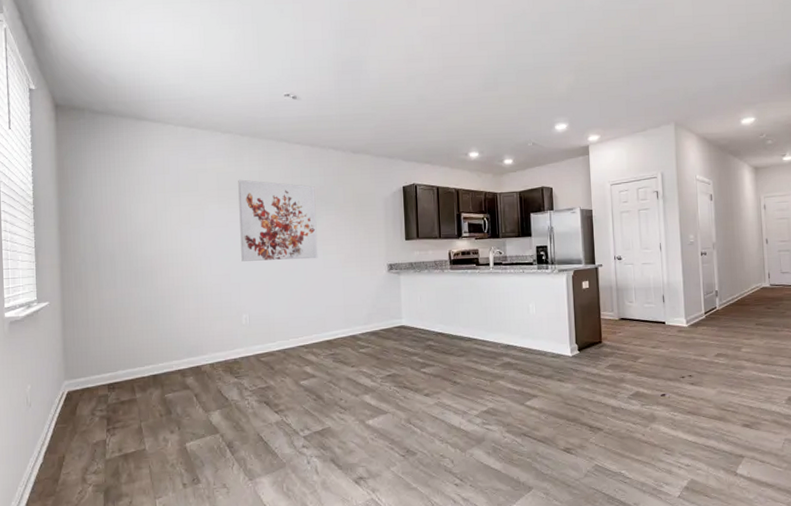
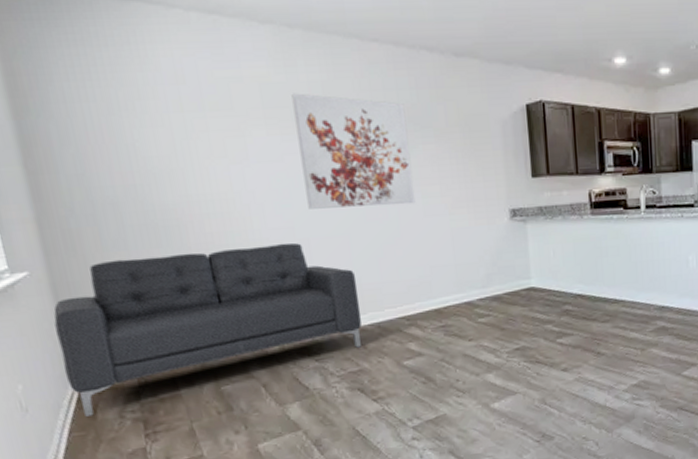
sofa: none [59,286,272,412] -> present [54,242,362,417]

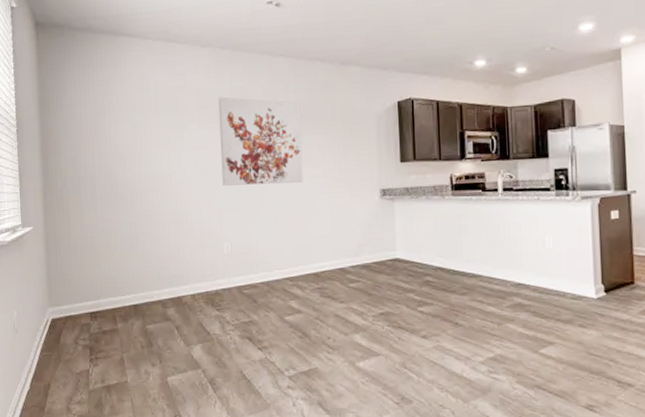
sofa: present [54,242,362,417] -> none [43,212,255,340]

